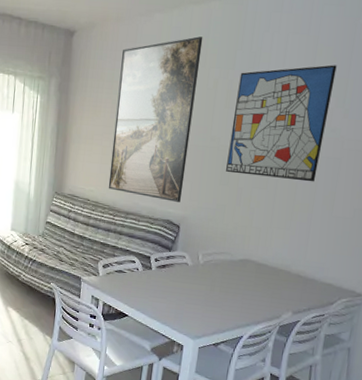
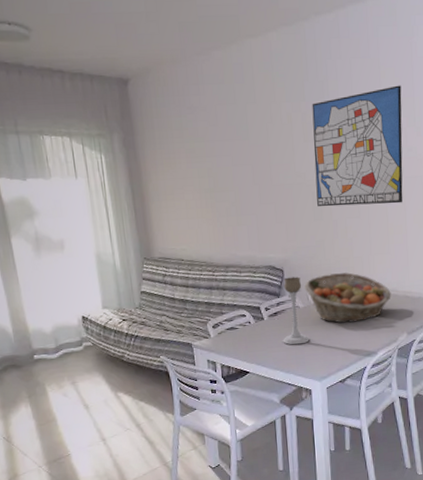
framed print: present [108,36,203,202] -> none [186,71,279,246]
candle holder: none [165,234,195,300] -> present [283,276,310,345]
fruit basket: none [197,238,284,291] -> present [304,272,391,323]

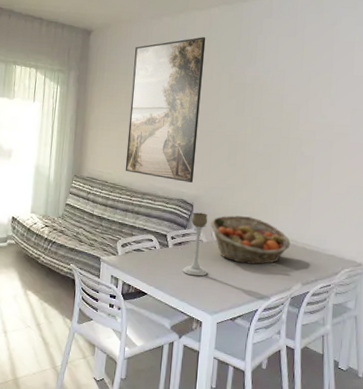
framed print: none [186,71,279,246] -> present [125,37,206,183]
wall art: present [312,85,403,207] -> none [233,61,321,162]

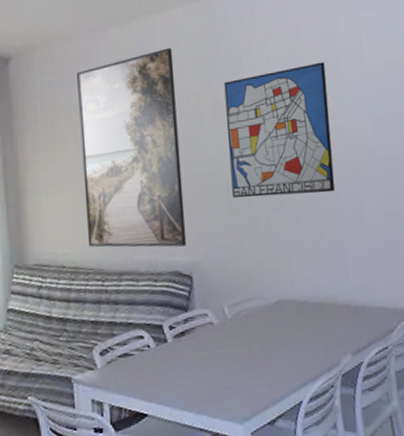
candle holder: present [182,212,208,276] -> none [192,284,227,375]
fruit basket: present [210,215,291,265] -> none [219,277,329,343]
wall art: none [233,61,321,162] -> present [223,62,335,198]

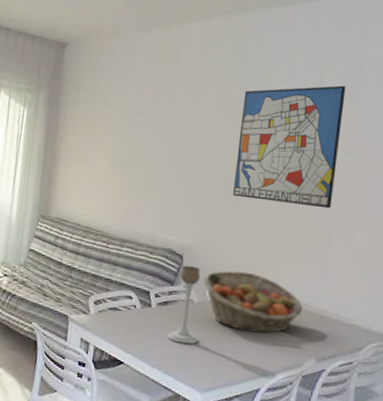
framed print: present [77,48,186,248] -> none [101,53,204,229]
candle holder: none [192,284,227,375] -> present [167,265,201,344]
fruit basket: none [219,277,329,343] -> present [203,270,303,333]

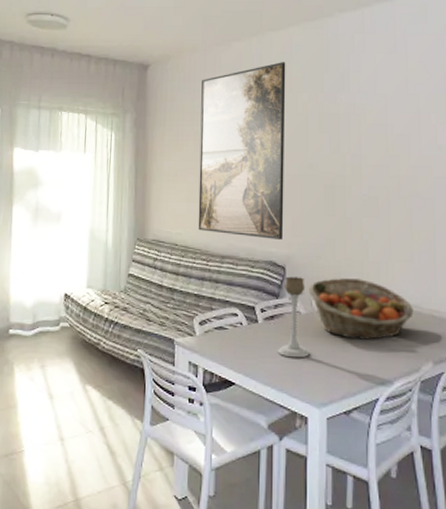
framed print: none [101,53,204,229] -> present [198,62,286,240]
wall art: present [233,85,346,209] -> none [329,81,432,206]

